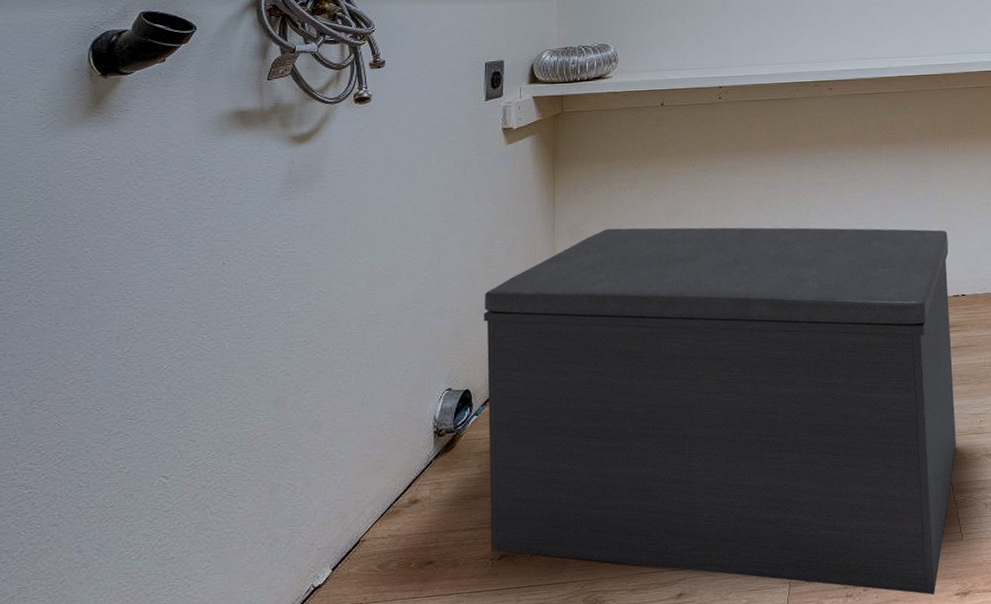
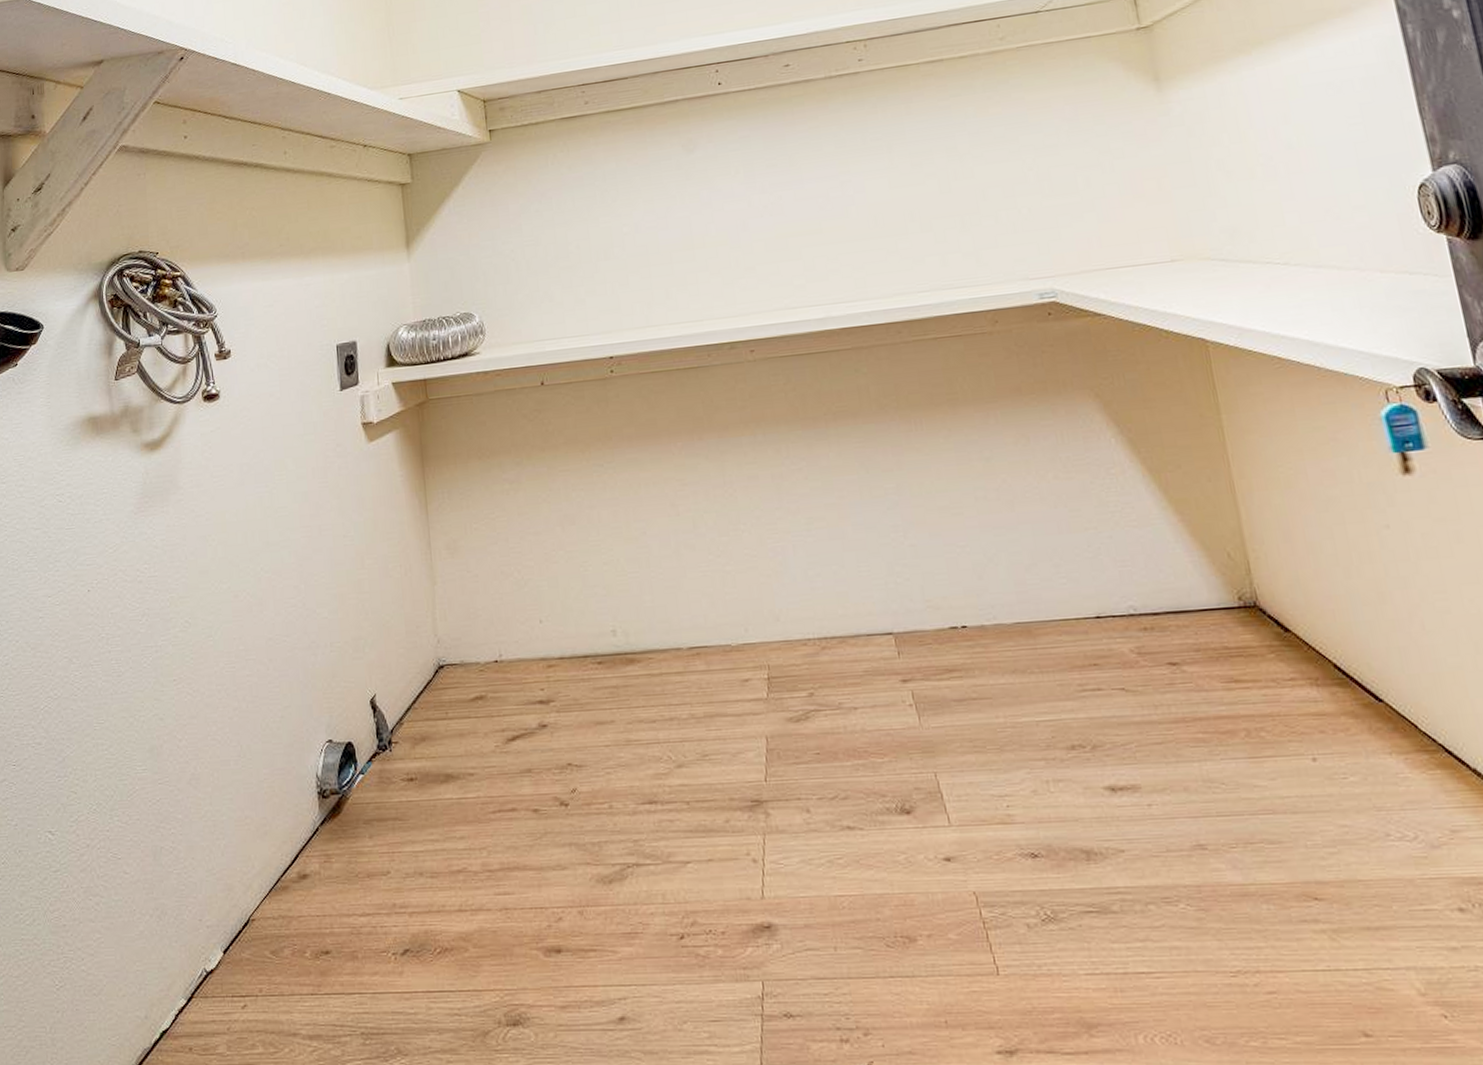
bench: present [484,227,956,596] -> none [359,535,976,1051]

